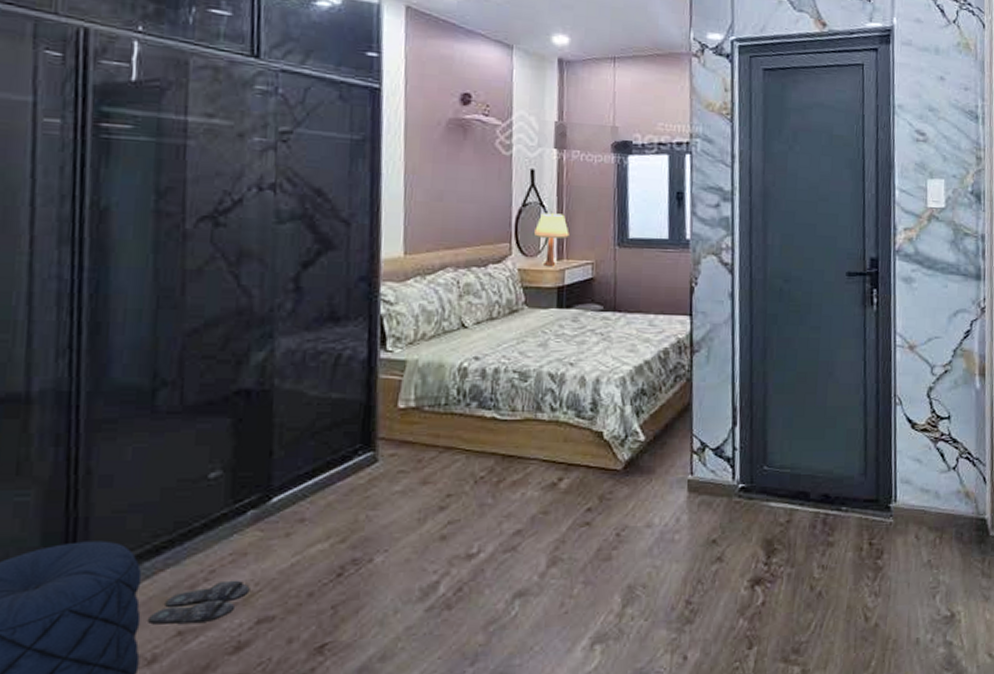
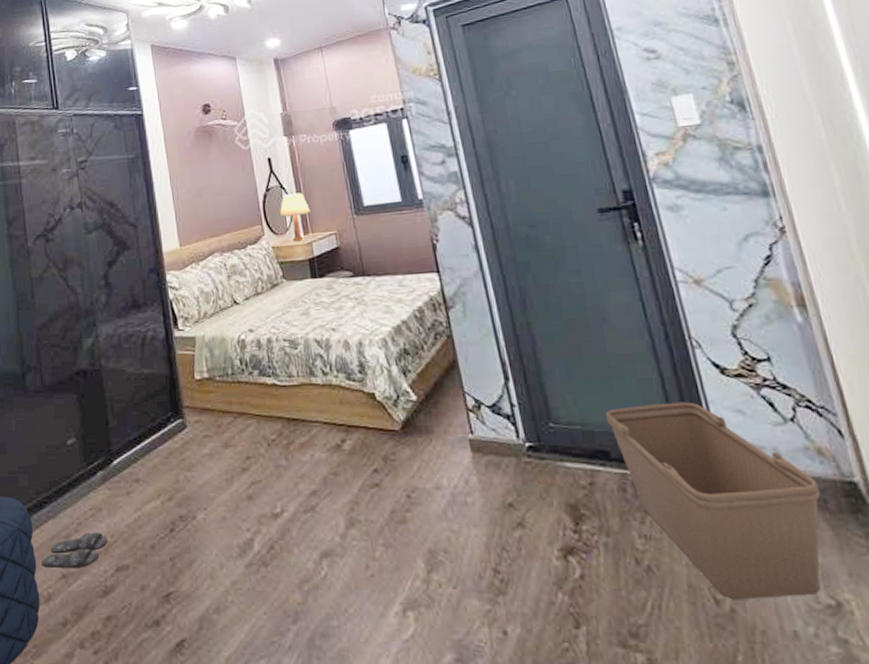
bicycle basket: none [813,451,961,617] -> present [606,401,821,600]

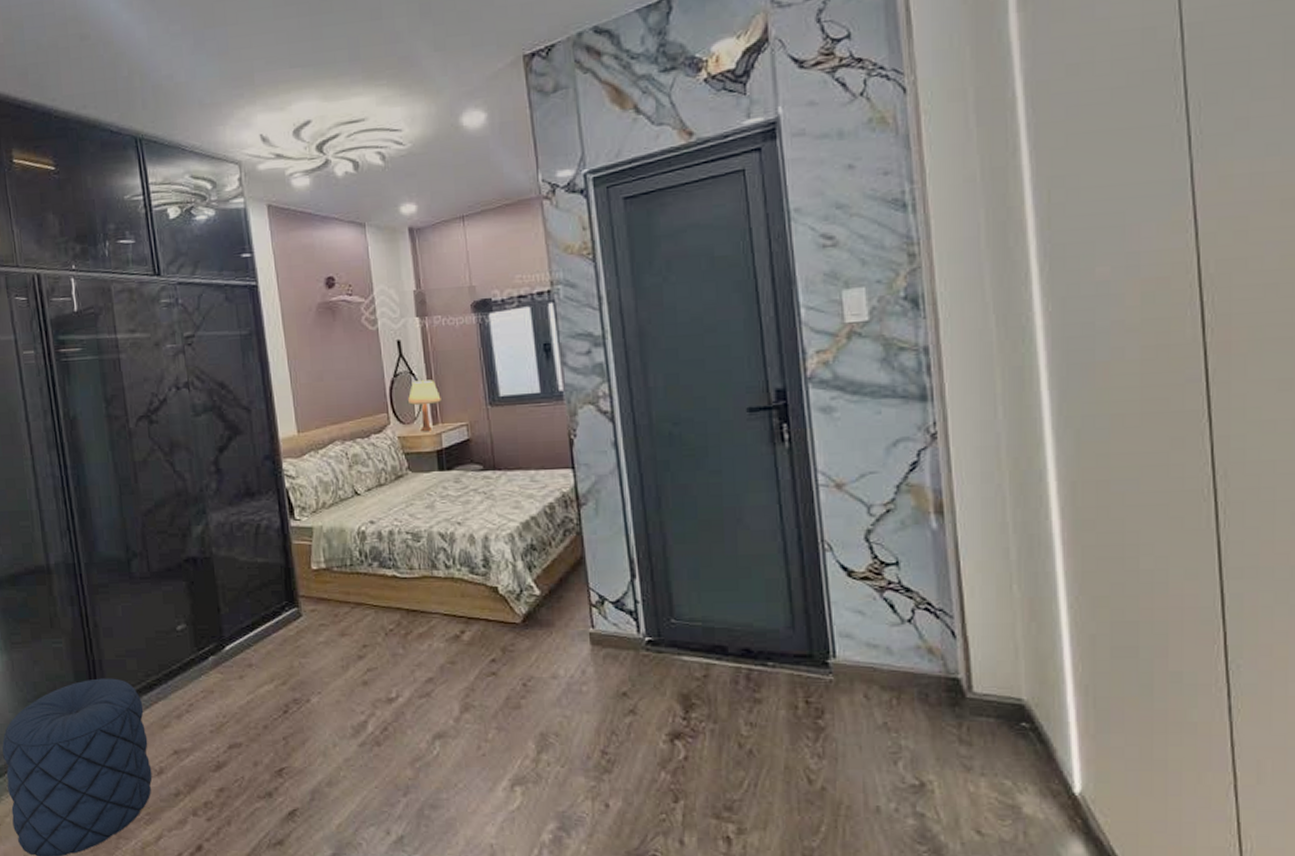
slippers: present [42,532,108,569] -> none [153,712,220,746]
bicycle basket: present [606,401,821,600] -> none [729,602,924,780]

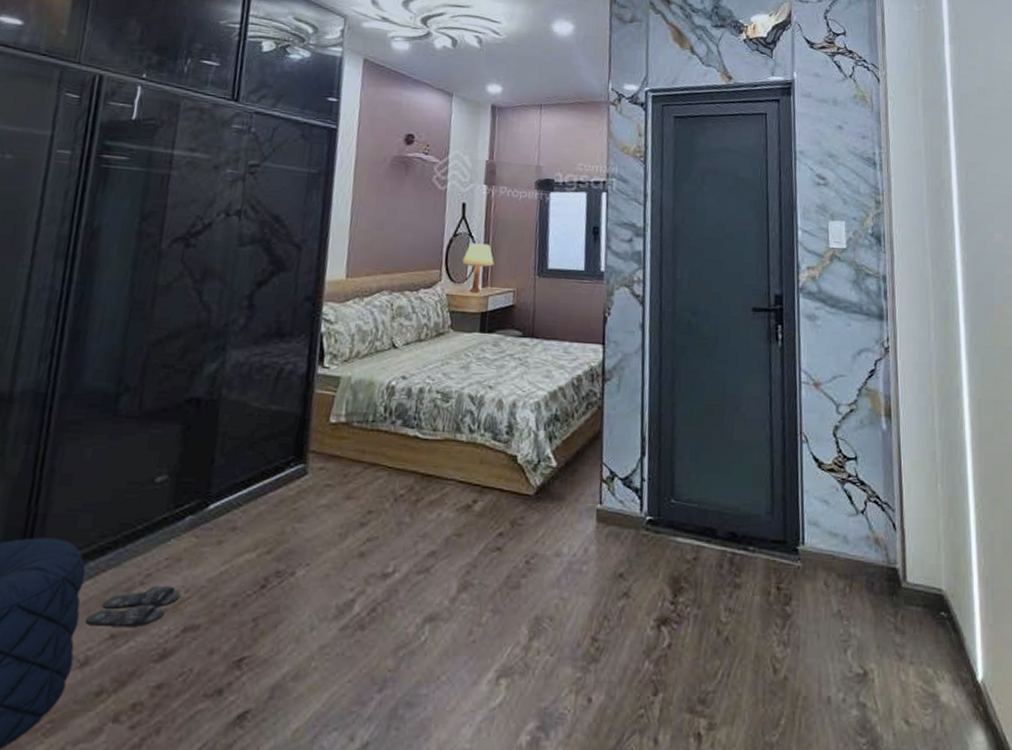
slippers: none [153,712,220,746] -> present [86,585,181,628]

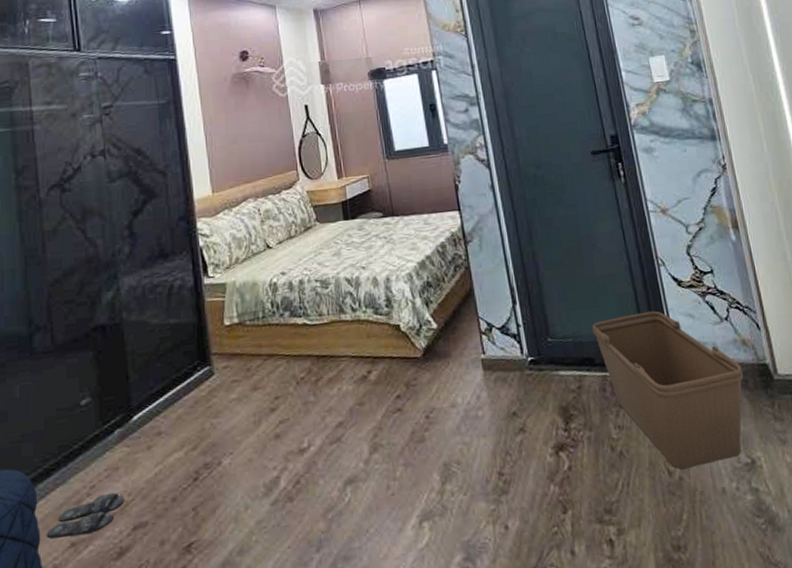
table lamp: present [461,242,494,293] -> none [314,138,345,186]
bicycle basket: none [720,489,871,669] -> present [592,310,744,470]

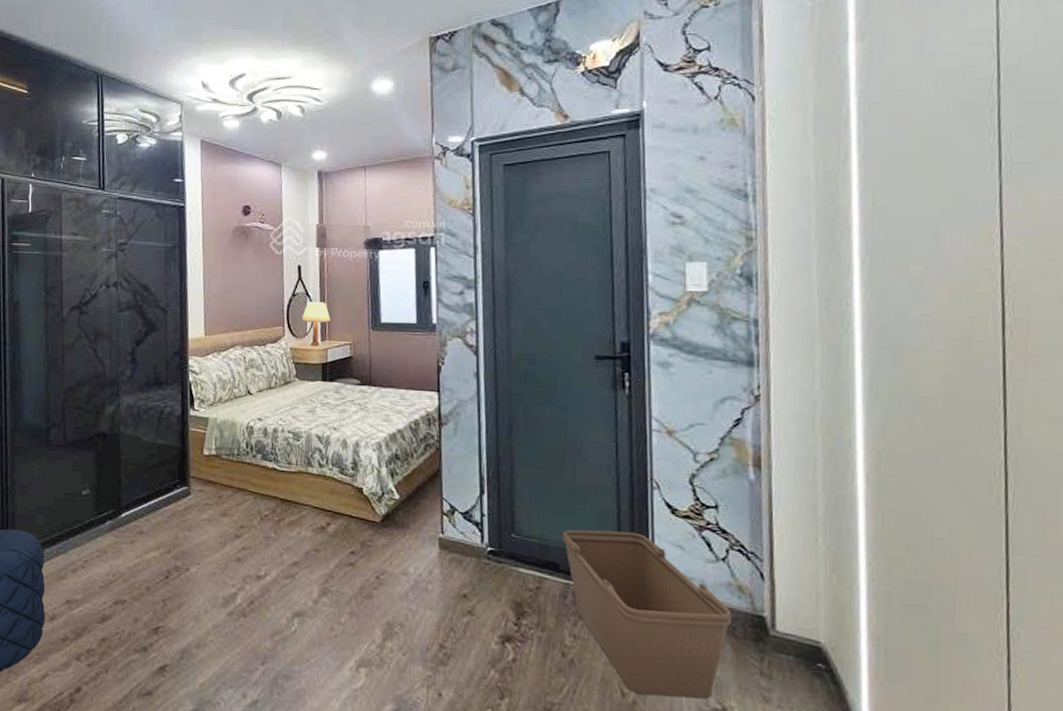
slippers: present [47,492,125,539] -> none [50,569,110,597]
table lamp: none [314,138,345,186] -> present [301,300,331,347]

